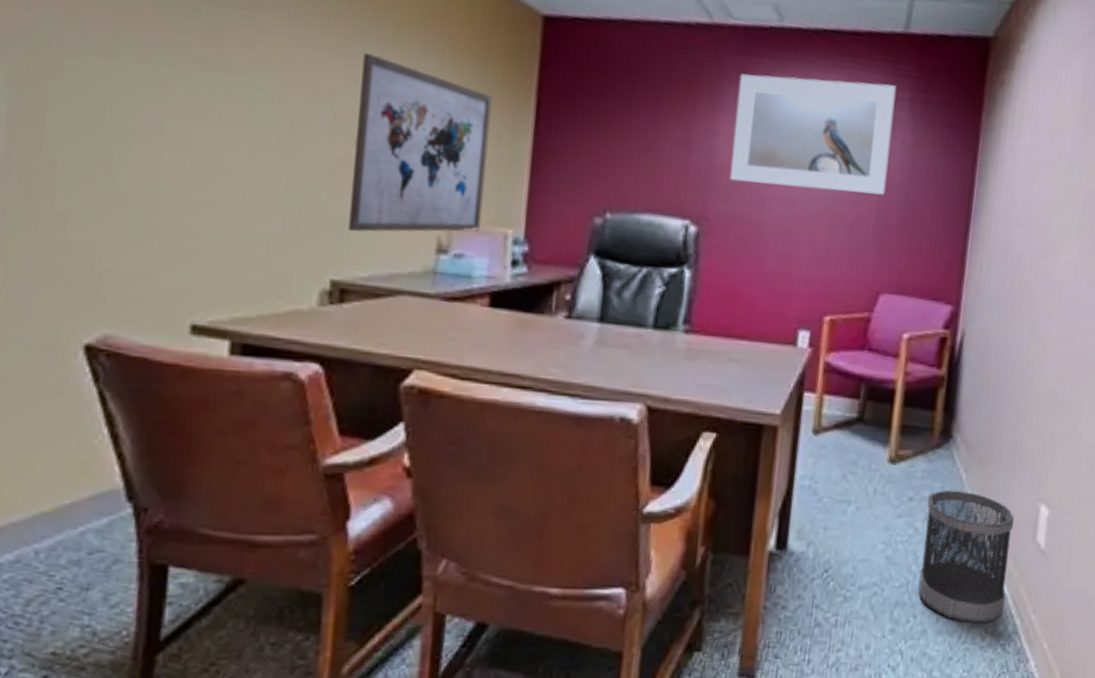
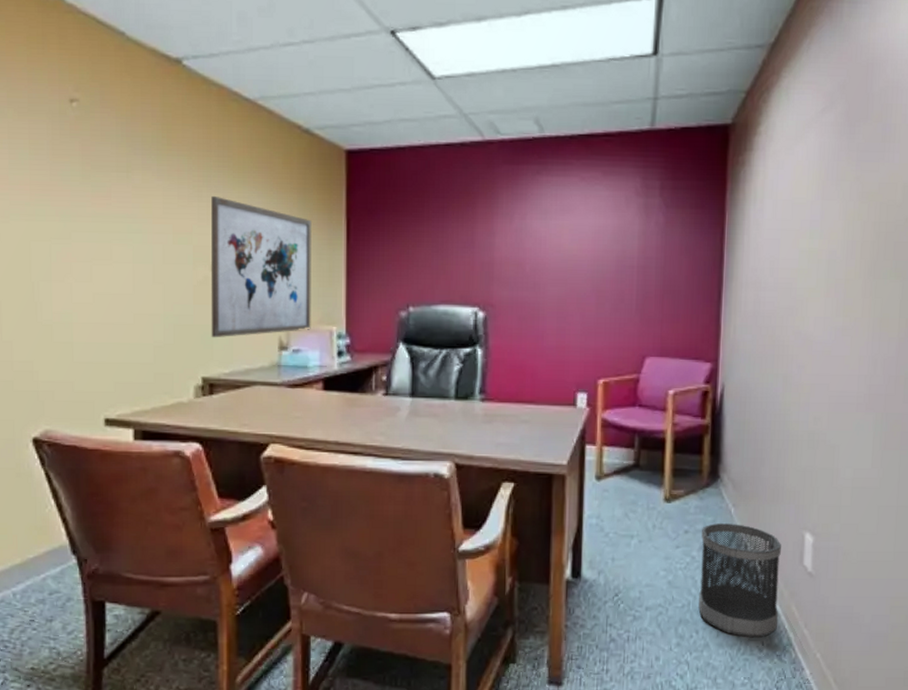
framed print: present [729,74,897,195] -> none [508,176,647,273]

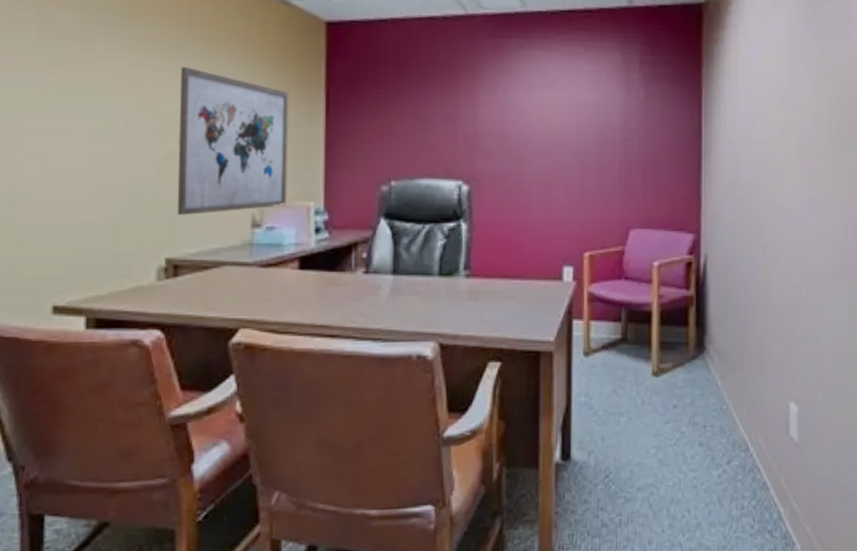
wastebasket: present [698,522,781,638] -> none [690,395,768,514]

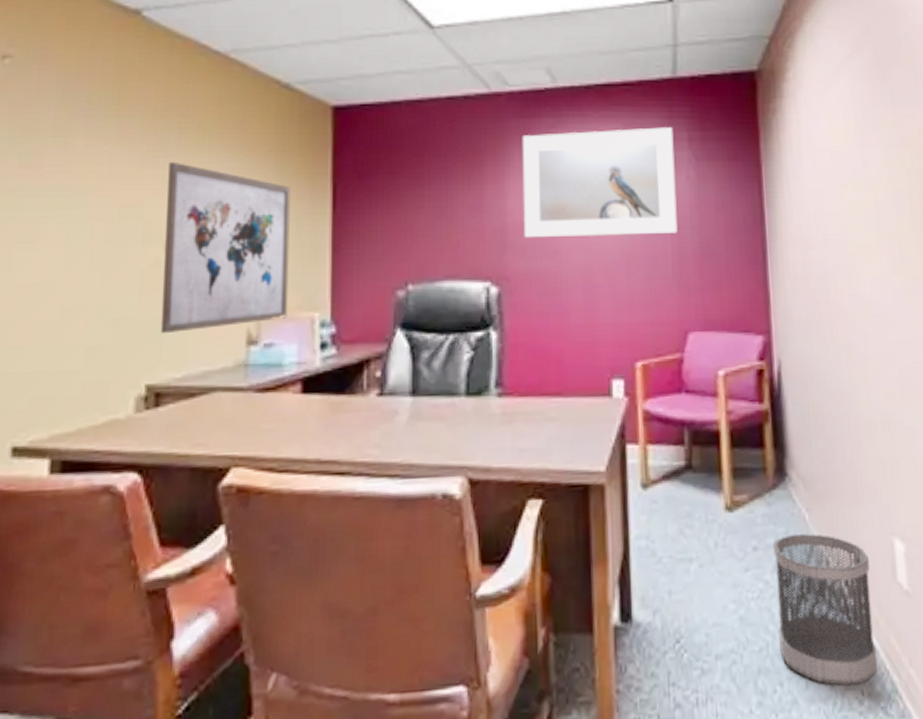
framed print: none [492,51,627,145] -> present [522,127,678,238]
wastebasket: none [690,395,768,514] -> present [773,533,877,686]

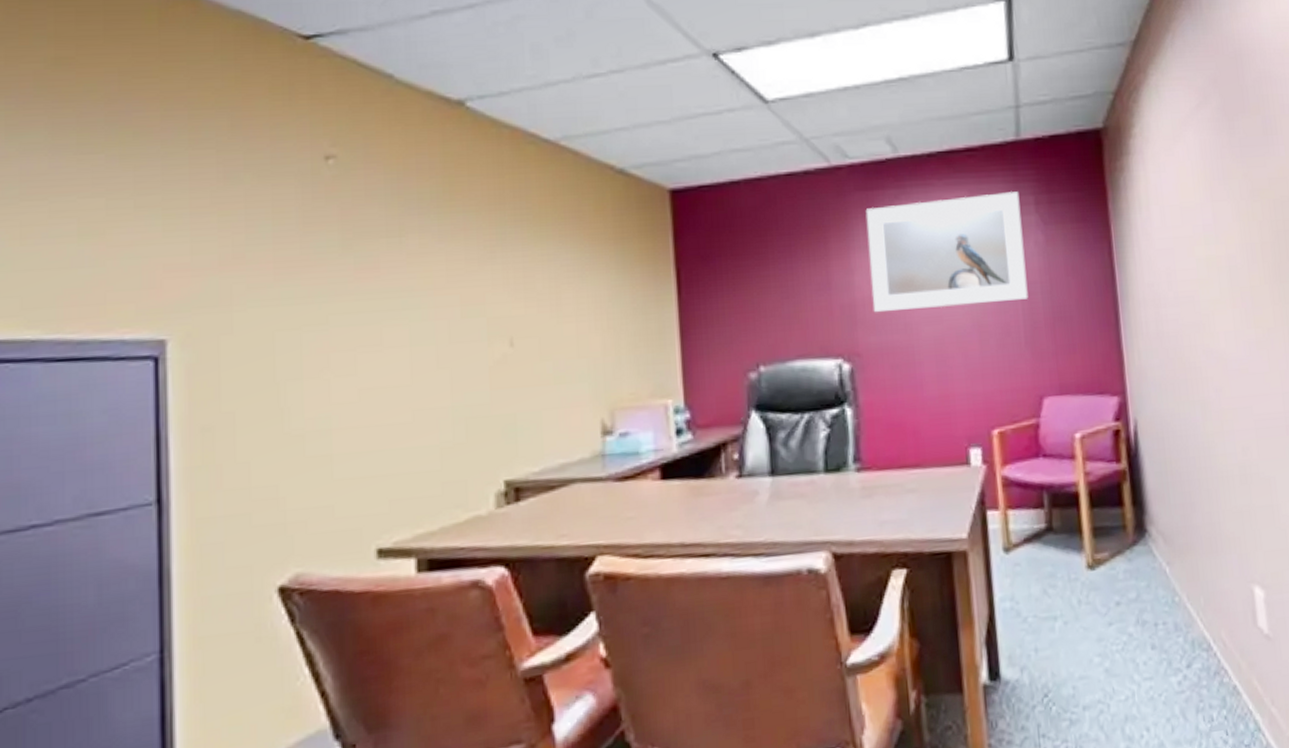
wall art: present [160,161,291,334] -> none [508,255,641,430]
wastebasket: present [773,533,877,686] -> none [1135,586,1240,728]

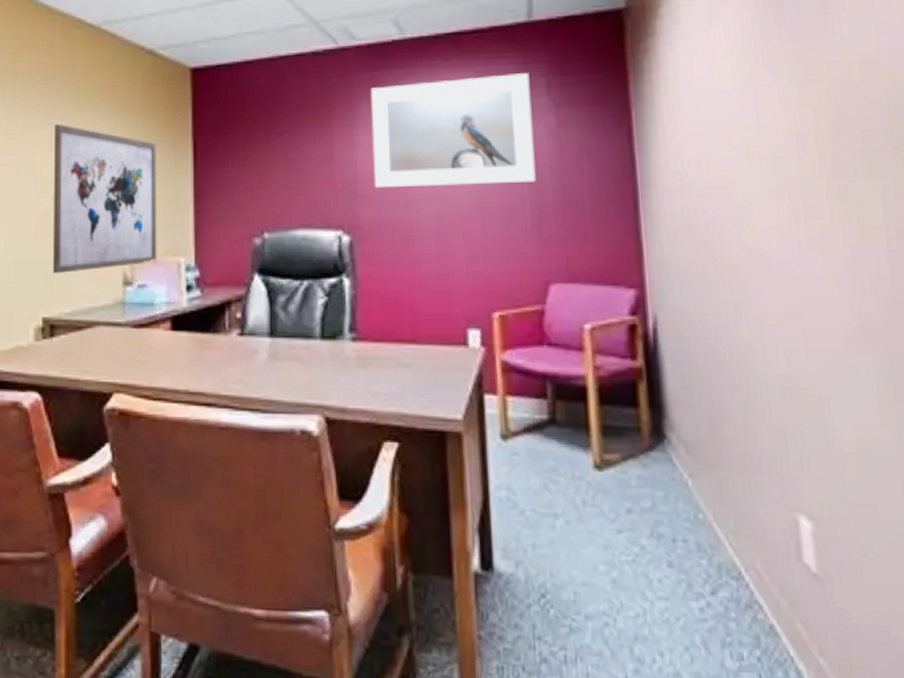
wall art: none [508,255,641,430] -> present [52,123,157,274]

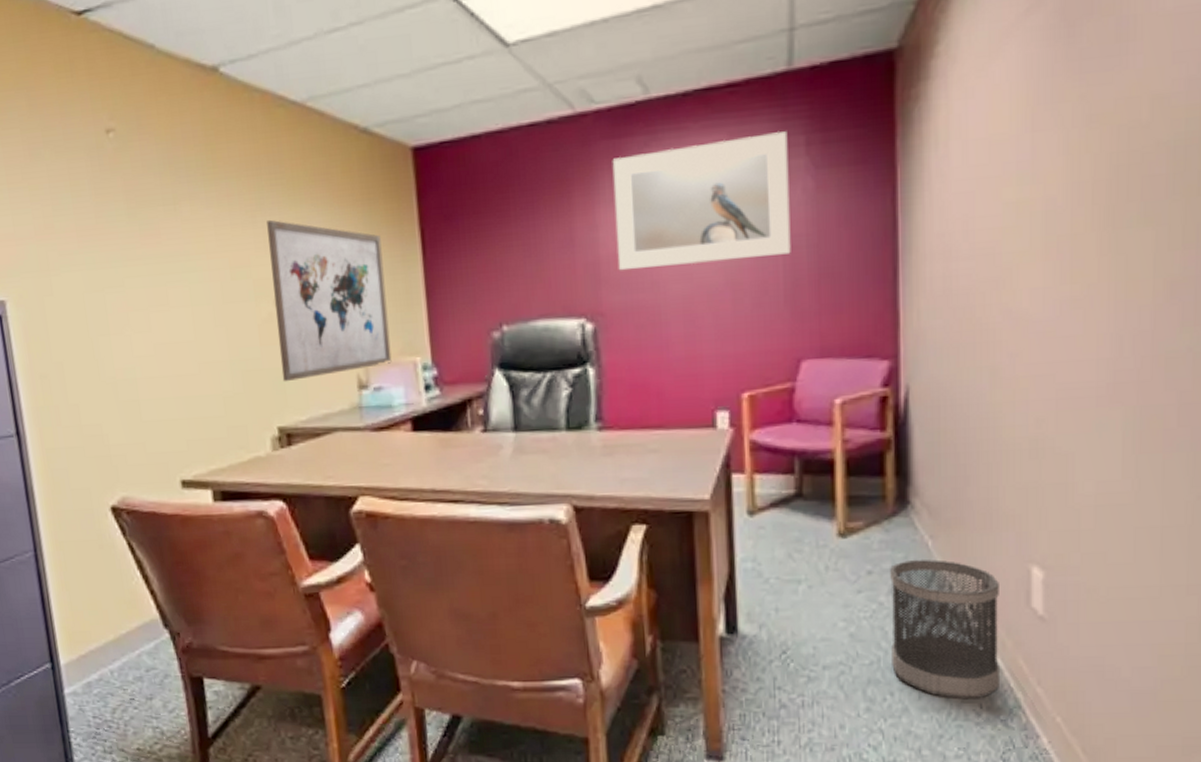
wastebasket: none [650,499,778,668] -> present [890,559,999,700]

